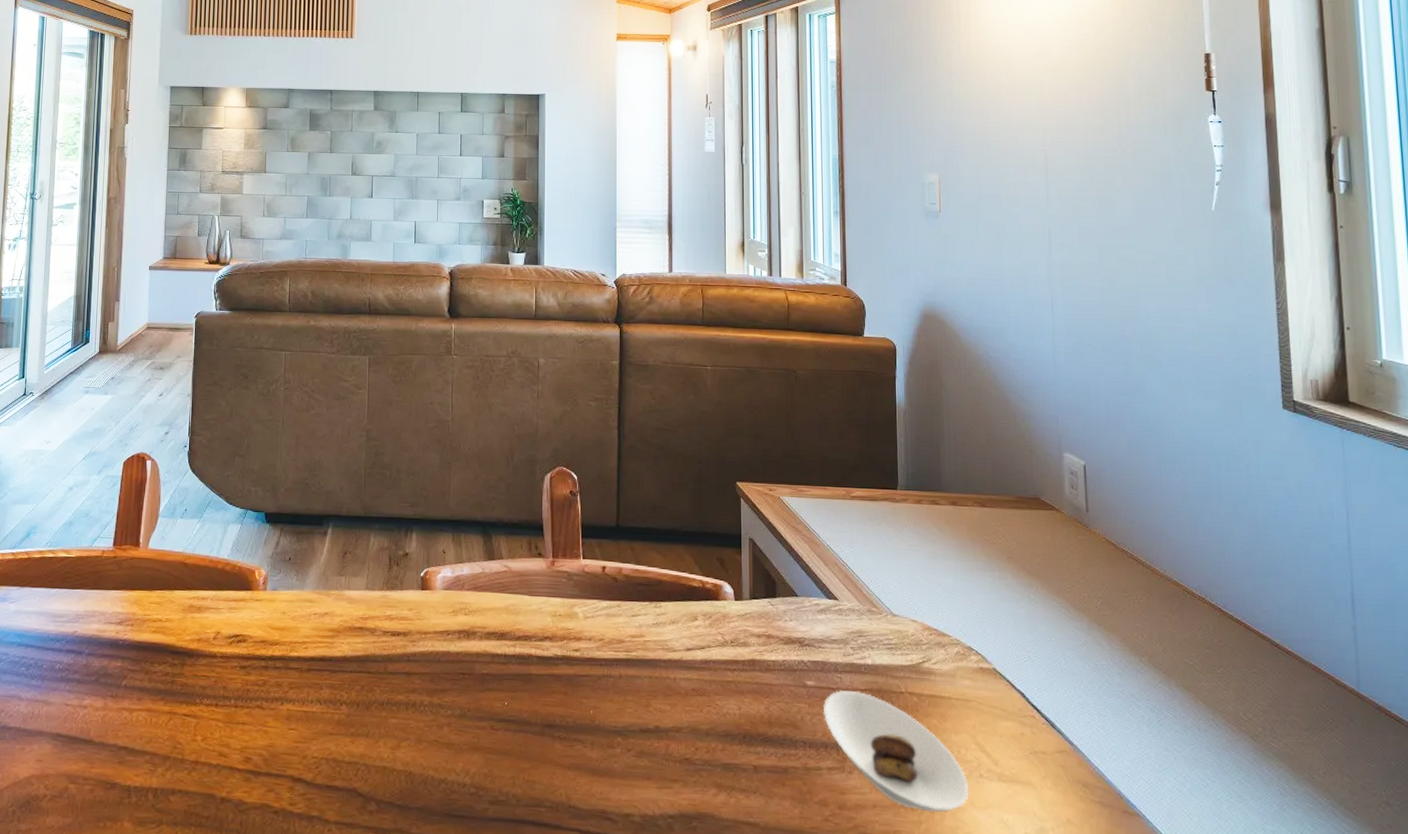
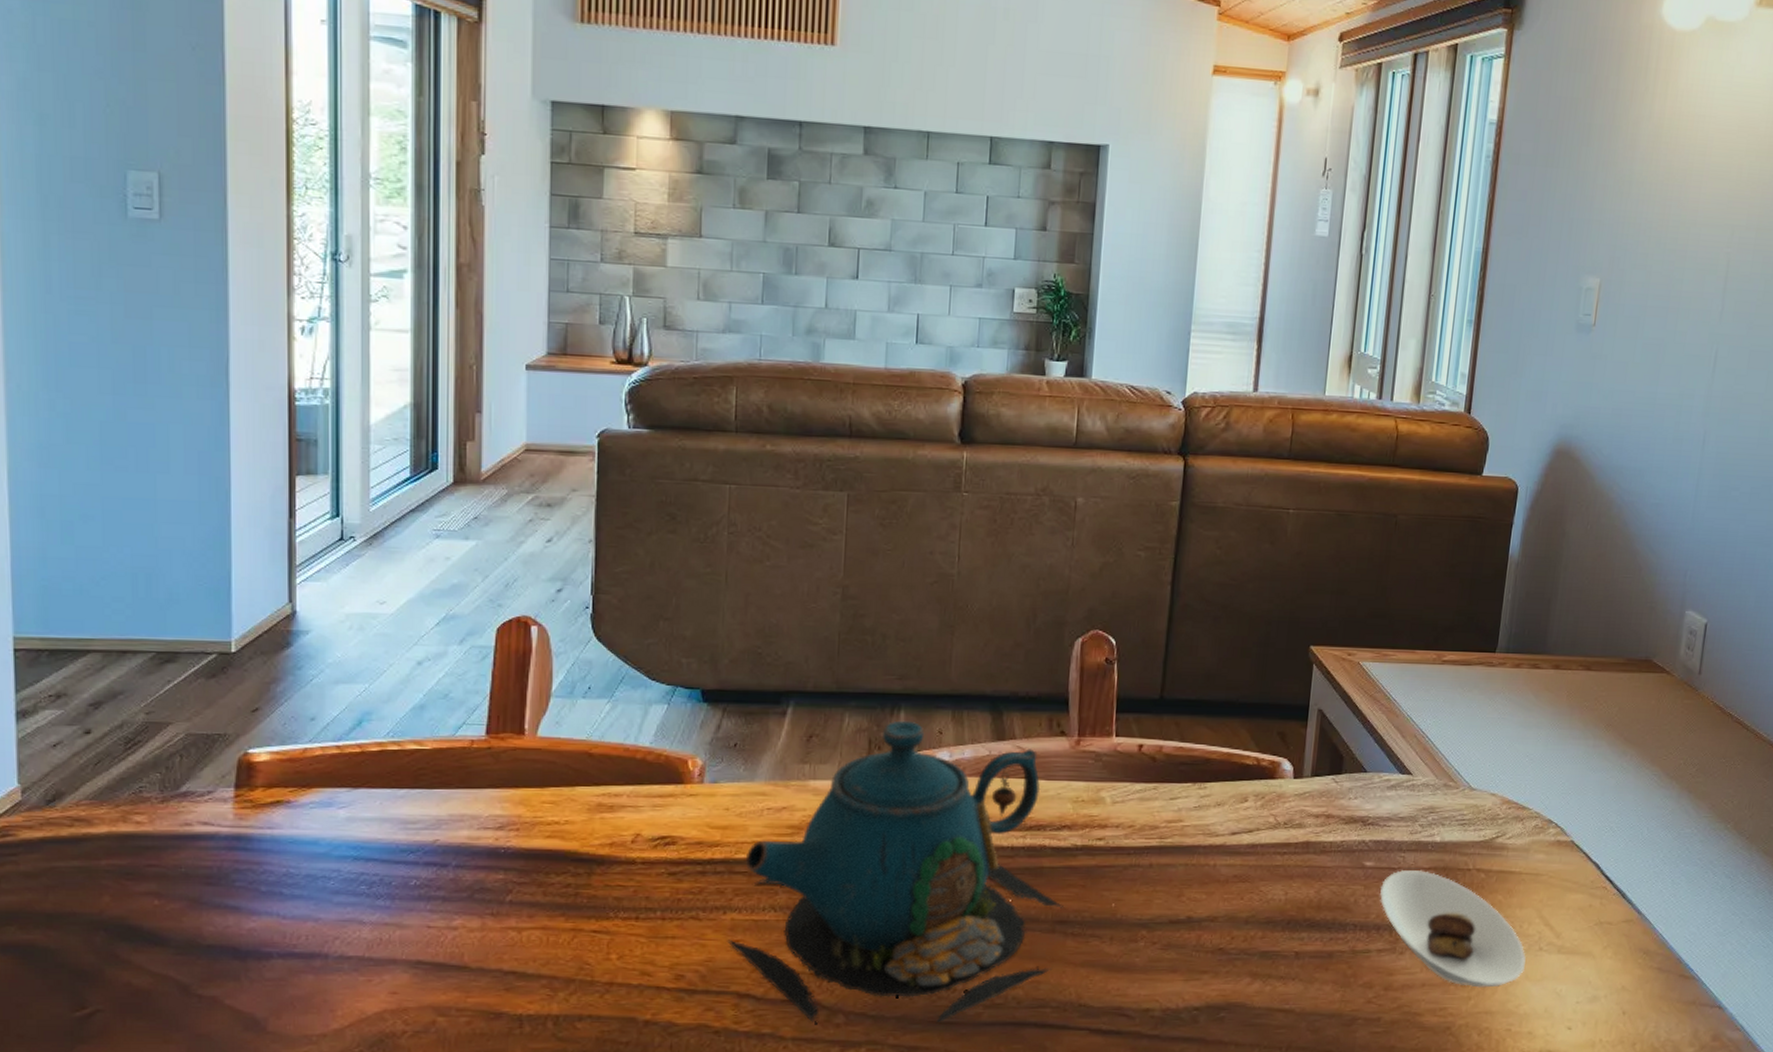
teapot: none [284,541,551,815] -> present [727,720,1065,1025]

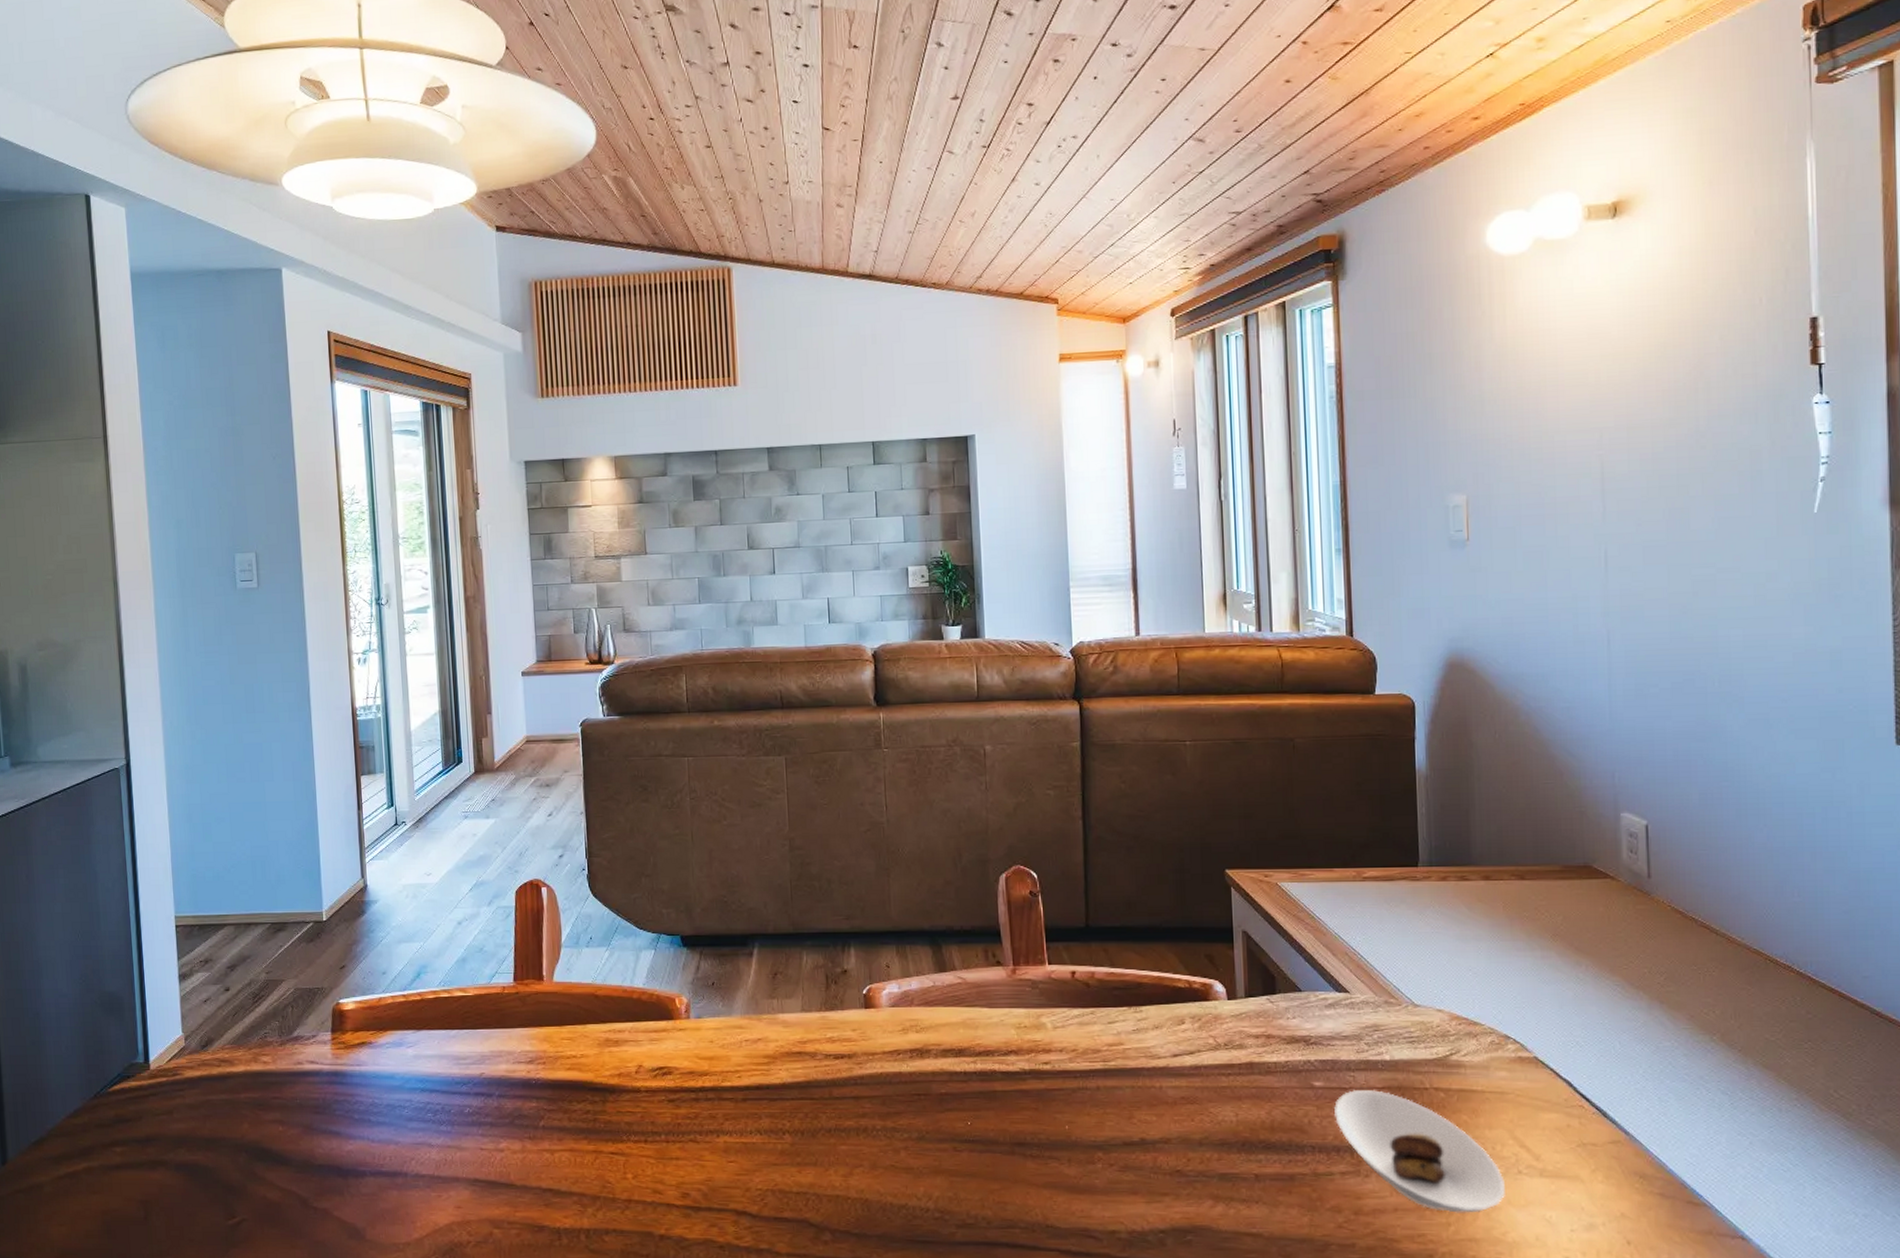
teapot: present [727,720,1065,1025] -> none [722,956,1021,1242]

